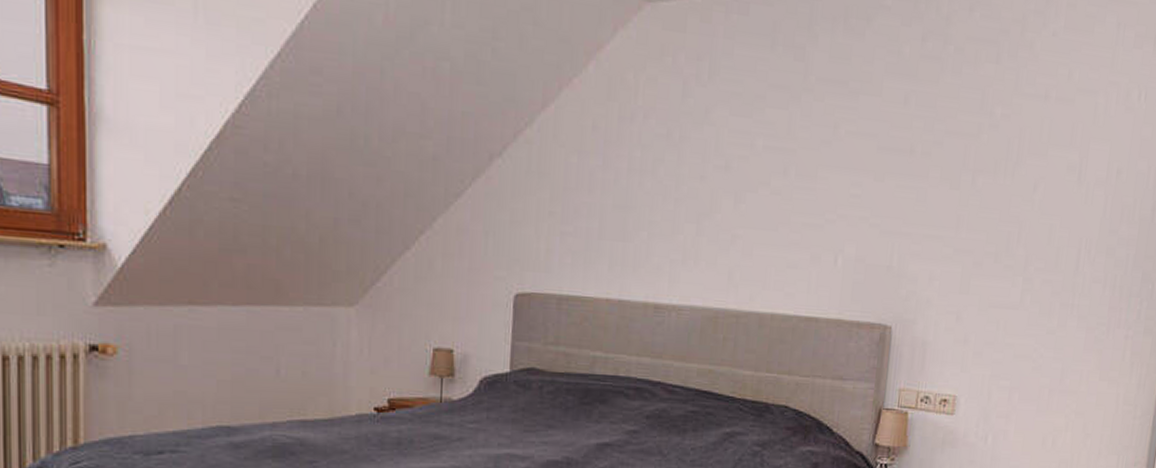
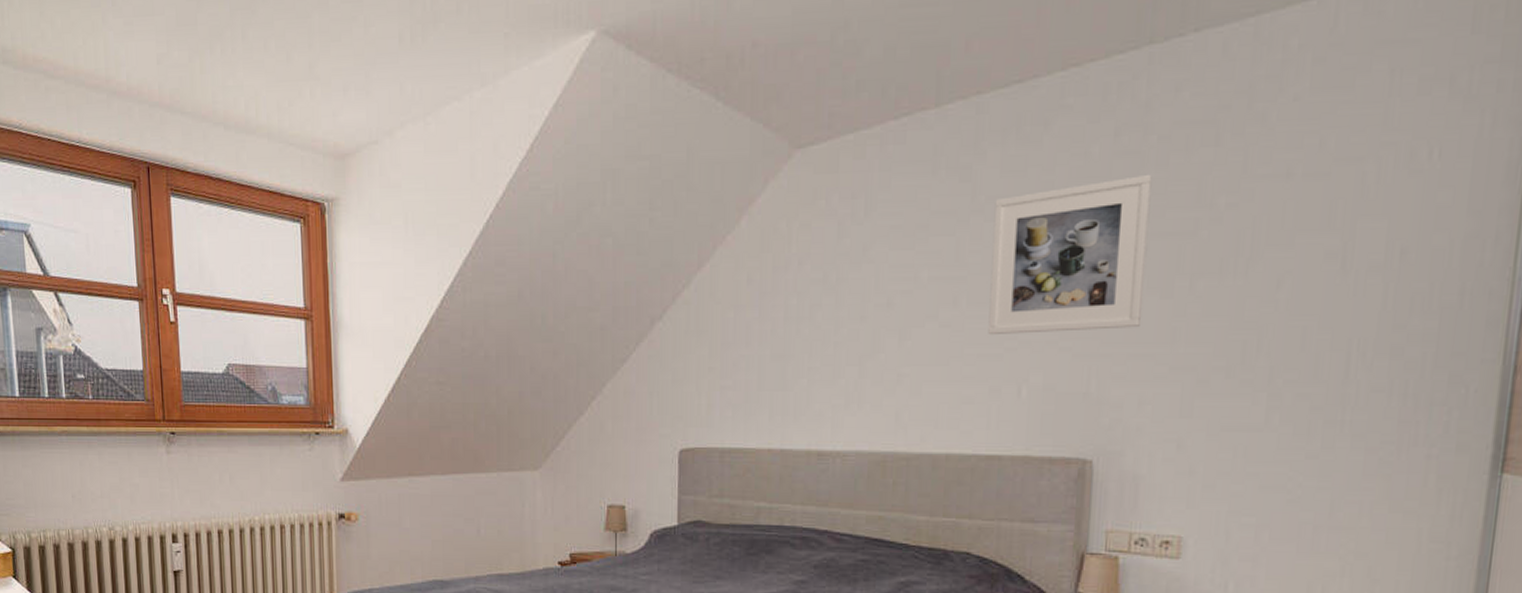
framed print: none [812,79,949,213] -> present [988,175,1152,336]

